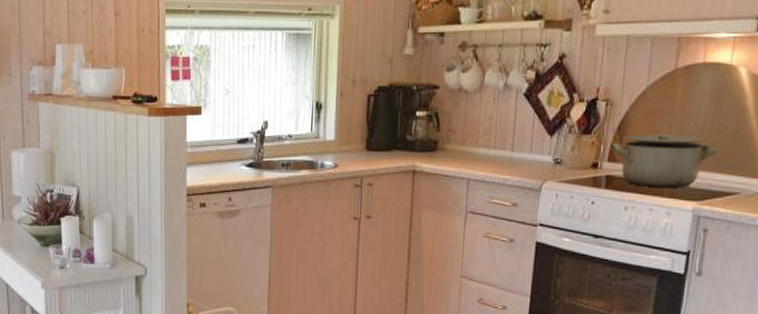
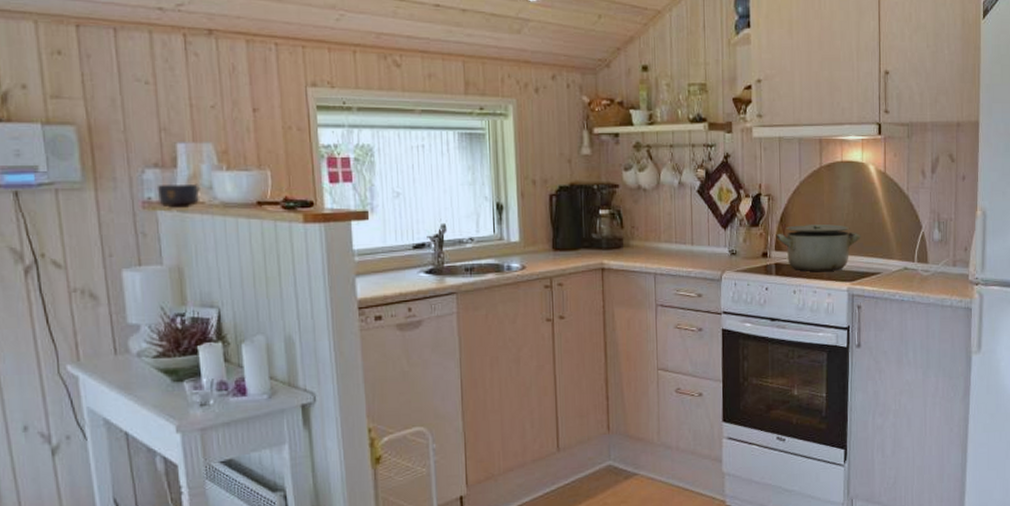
mug: none [40,80,70,101] -> present [158,185,199,209]

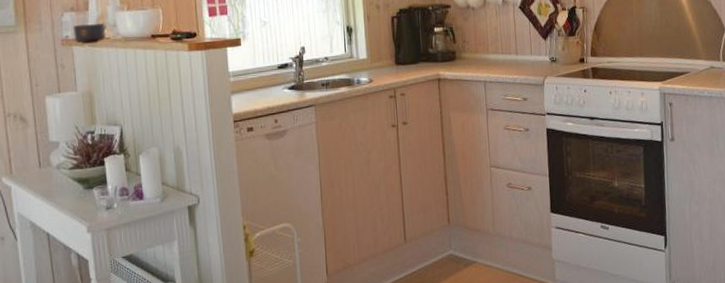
saucepan: present [776,224,861,272] -> none [591,30,669,74]

